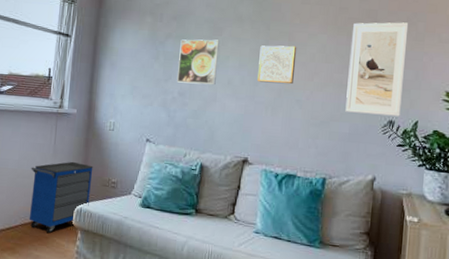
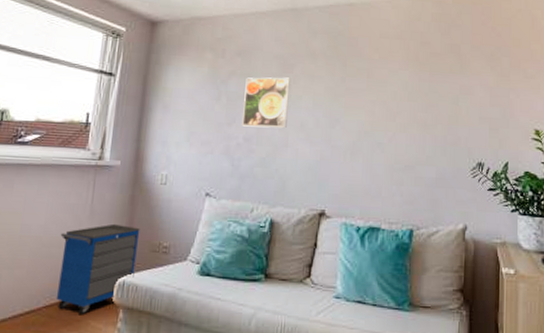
wall art: present [257,45,297,85] -> none [334,83,377,126]
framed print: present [345,22,409,116] -> none [431,57,493,158]

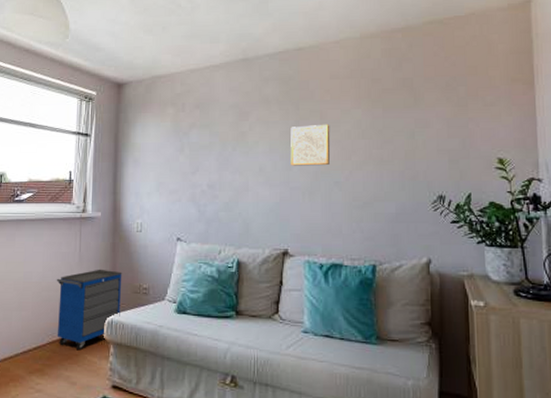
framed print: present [242,77,292,129] -> none [205,125,248,174]
wall art: none [334,83,377,126] -> present [291,124,331,166]

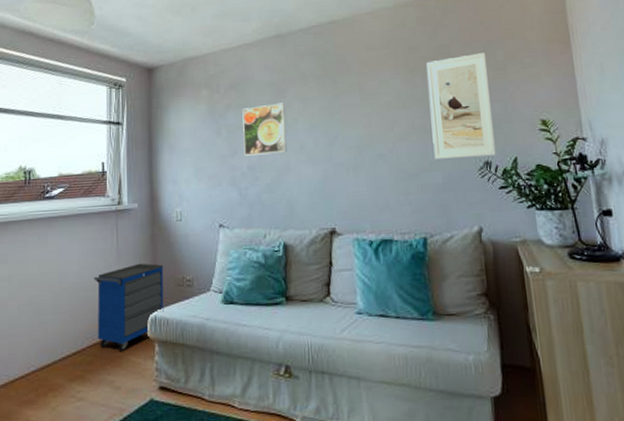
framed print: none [205,125,248,174] -> present [242,102,287,156]
wall art: present [291,124,331,166] -> none [330,96,372,142]
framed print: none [388,88,450,190] -> present [426,52,496,160]

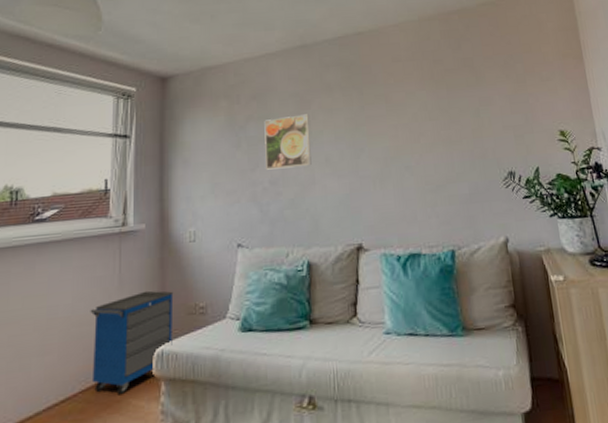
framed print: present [426,52,496,160] -> none [451,66,519,171]

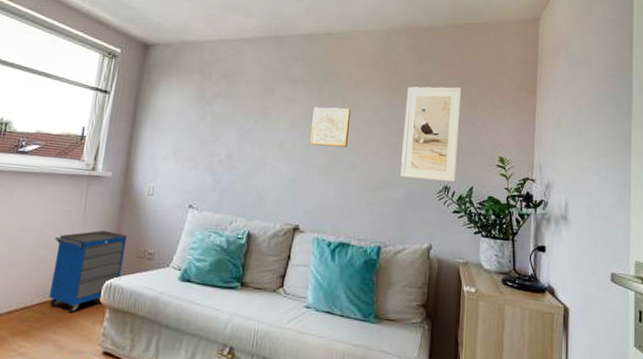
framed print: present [264,114,312,170] -> none [225,99,272,148]
wall art: none [356,107,399,154] -> present [310,107,352,148]
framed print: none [451,66,519,171] -> present [400,86,462,182]

